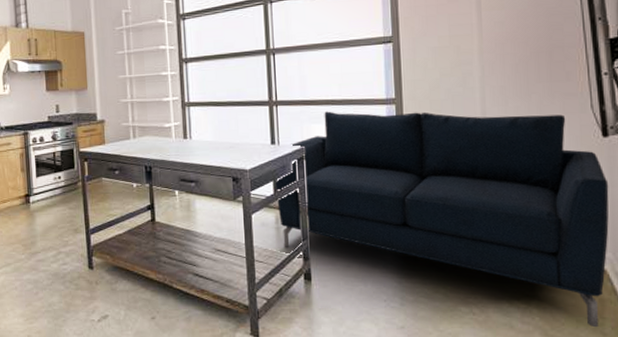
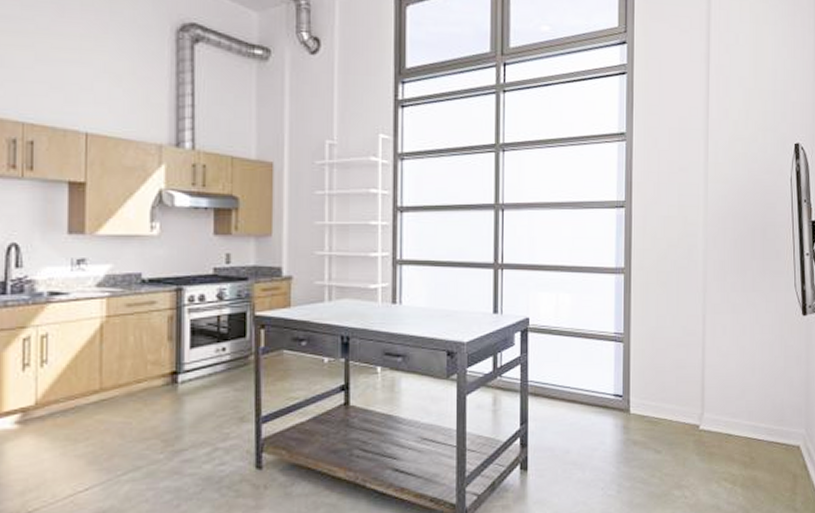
sofa: present [275,111,609,328] -> none [495,278,805,504]

